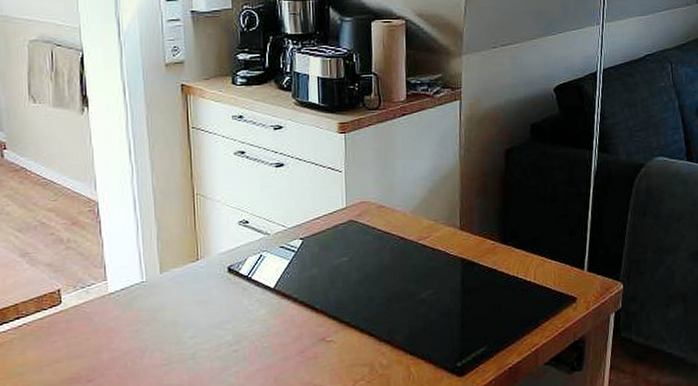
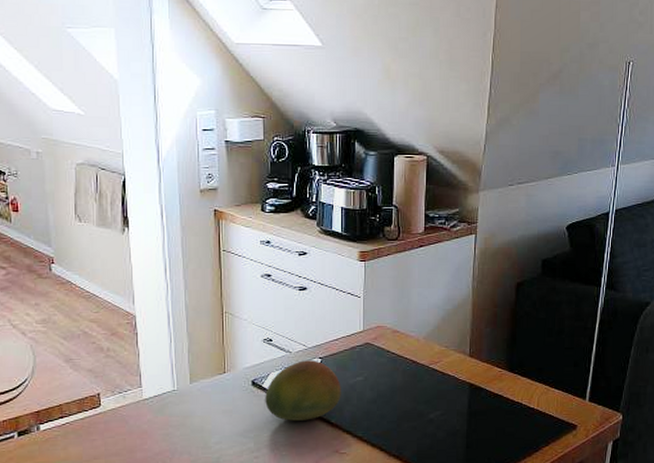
fruit: none [243,241,325,309] -> present [265,360,341,421]

